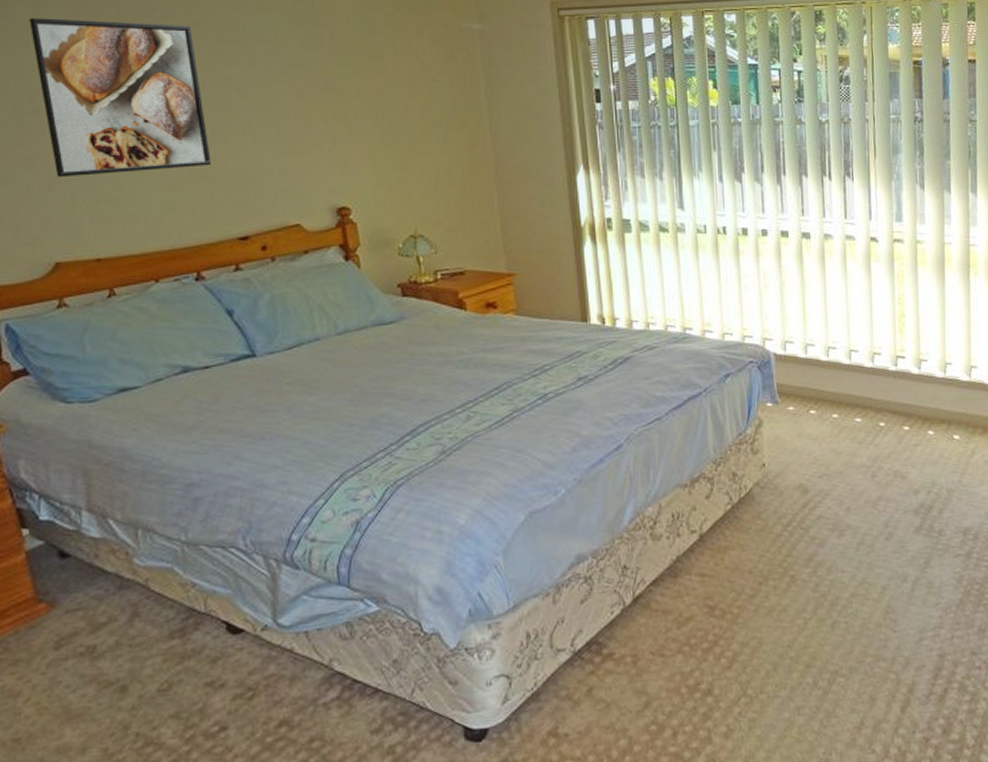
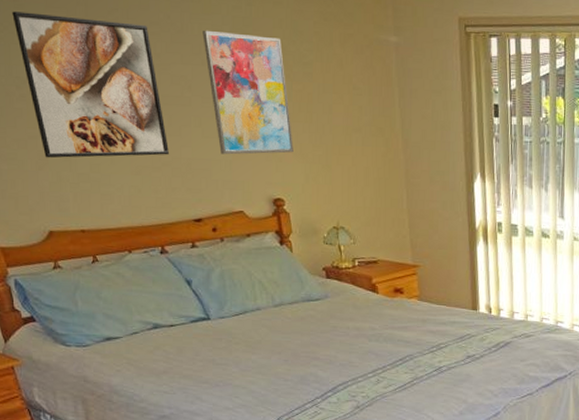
wall art: none [256,27,362,161] -> present [202,30,293,155]

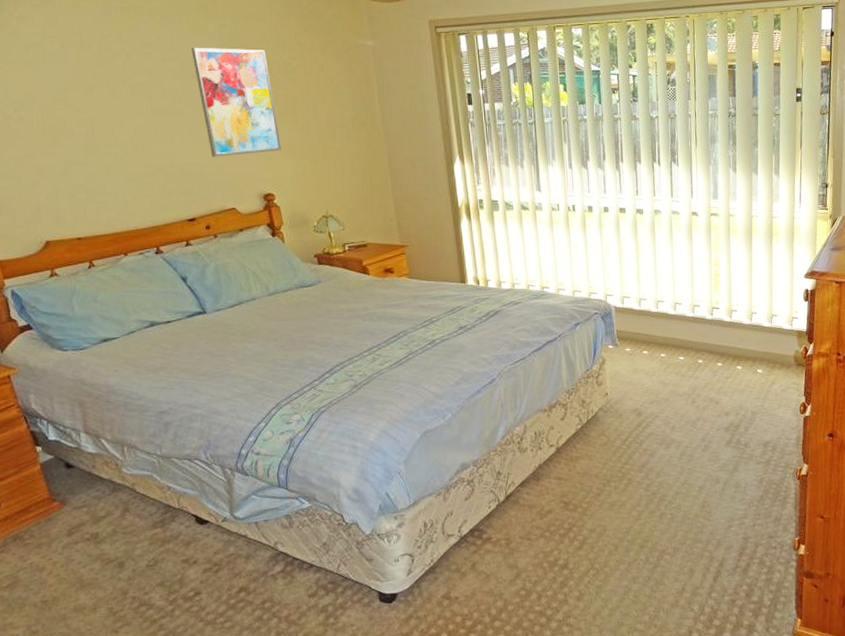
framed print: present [12,11,169,158] -> none [10,43,162,173]

